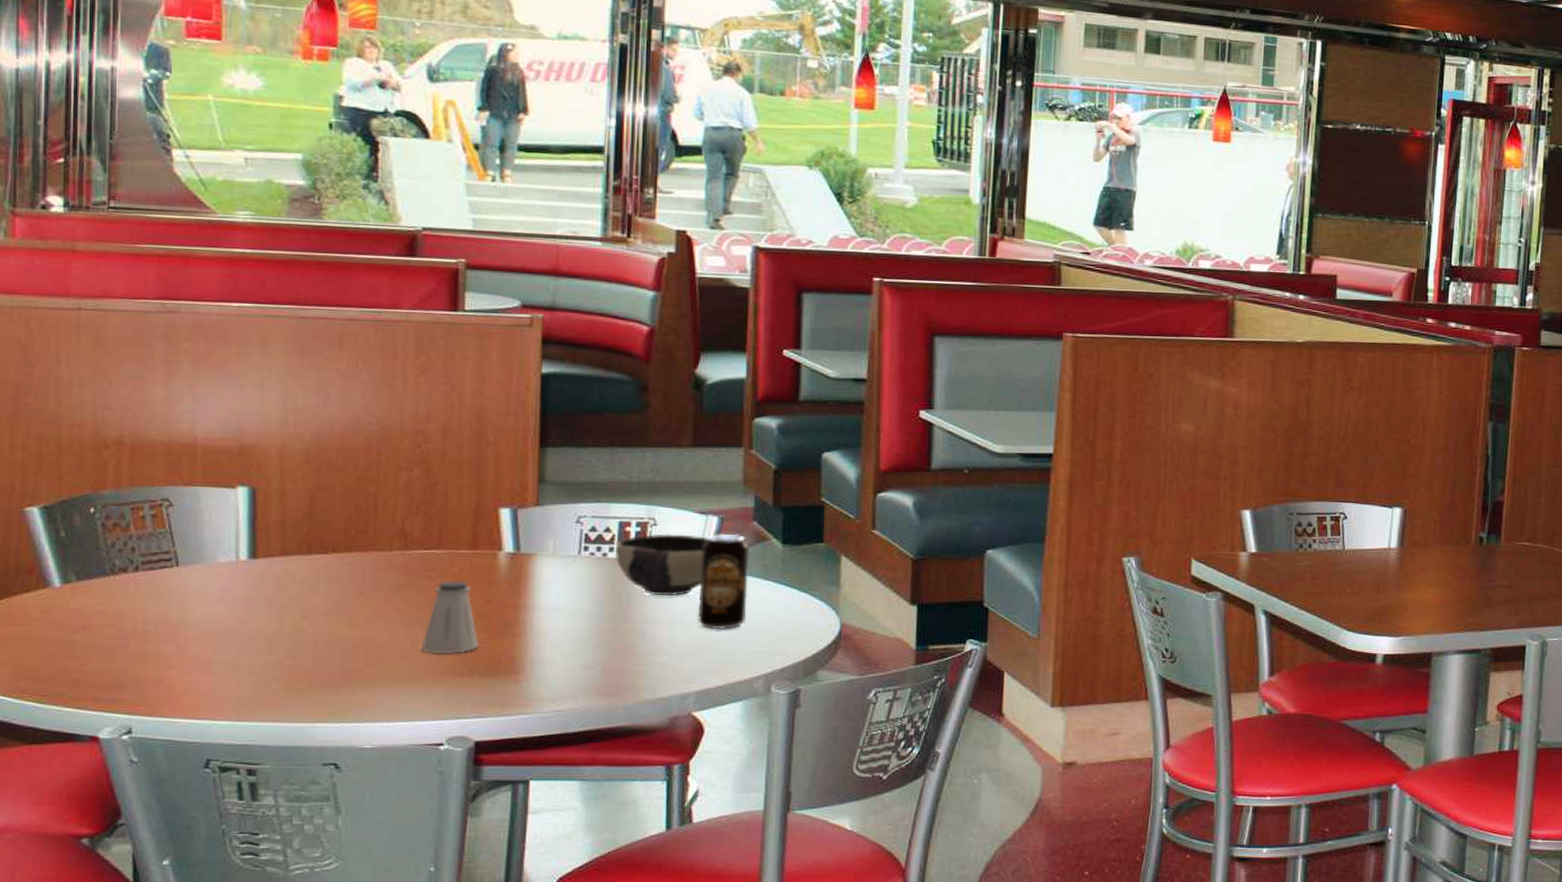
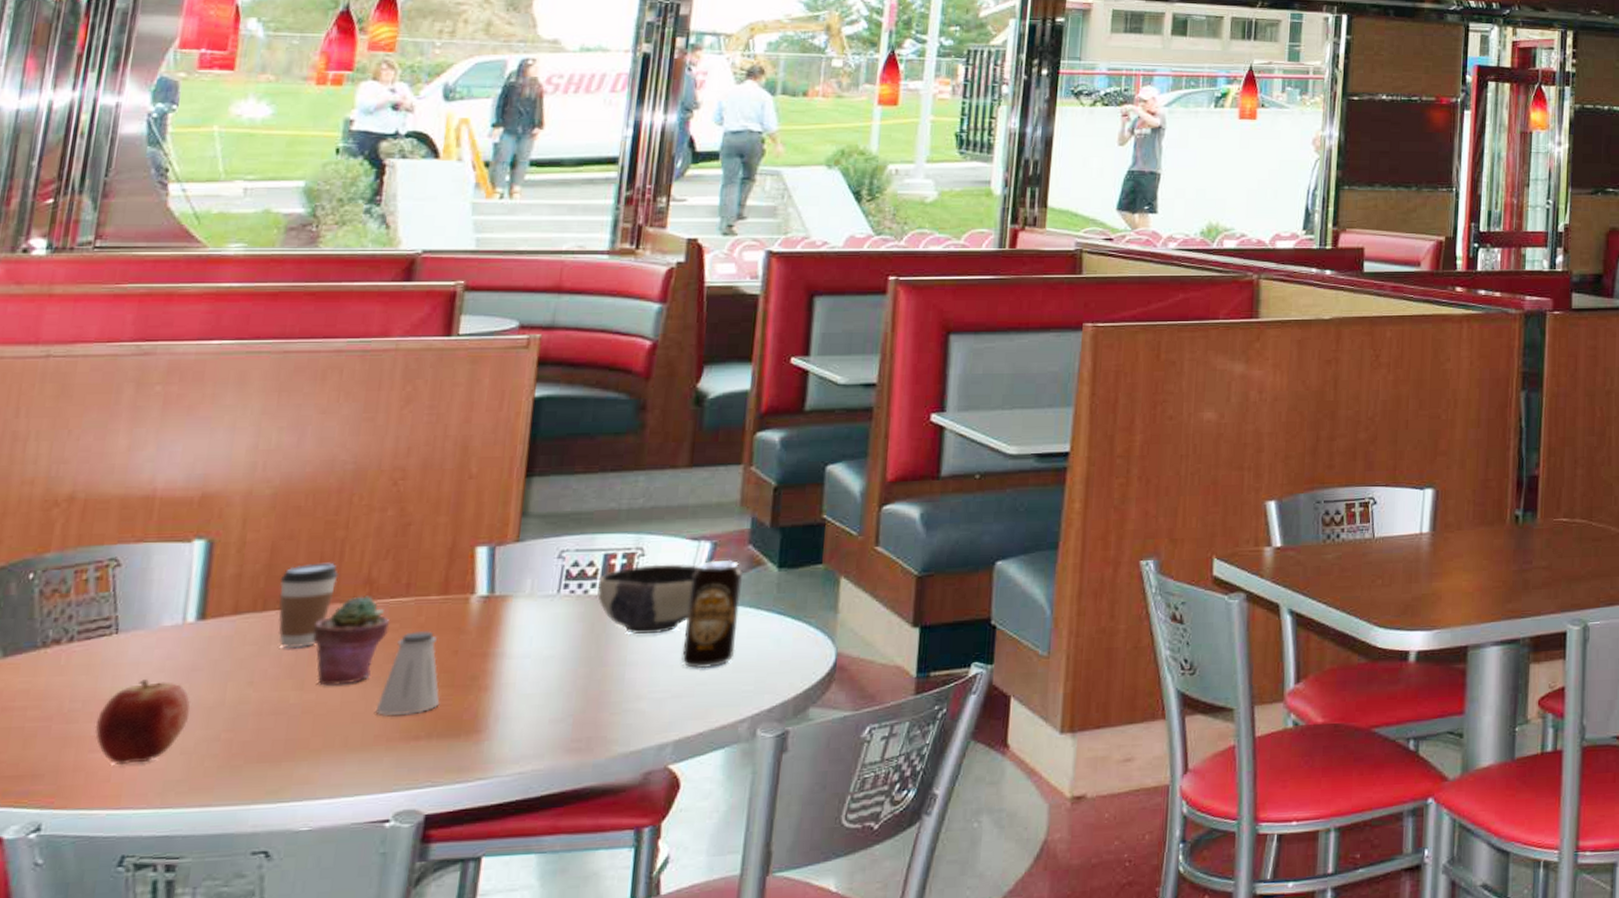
apple: none [168,608,253,681] -> present [95,679,191,764]
coffee cup: none [320,514,374,590] -> present [278,562,339,649]
potted succulent: none [357,546,427,624] -> present [313,596,390,686]

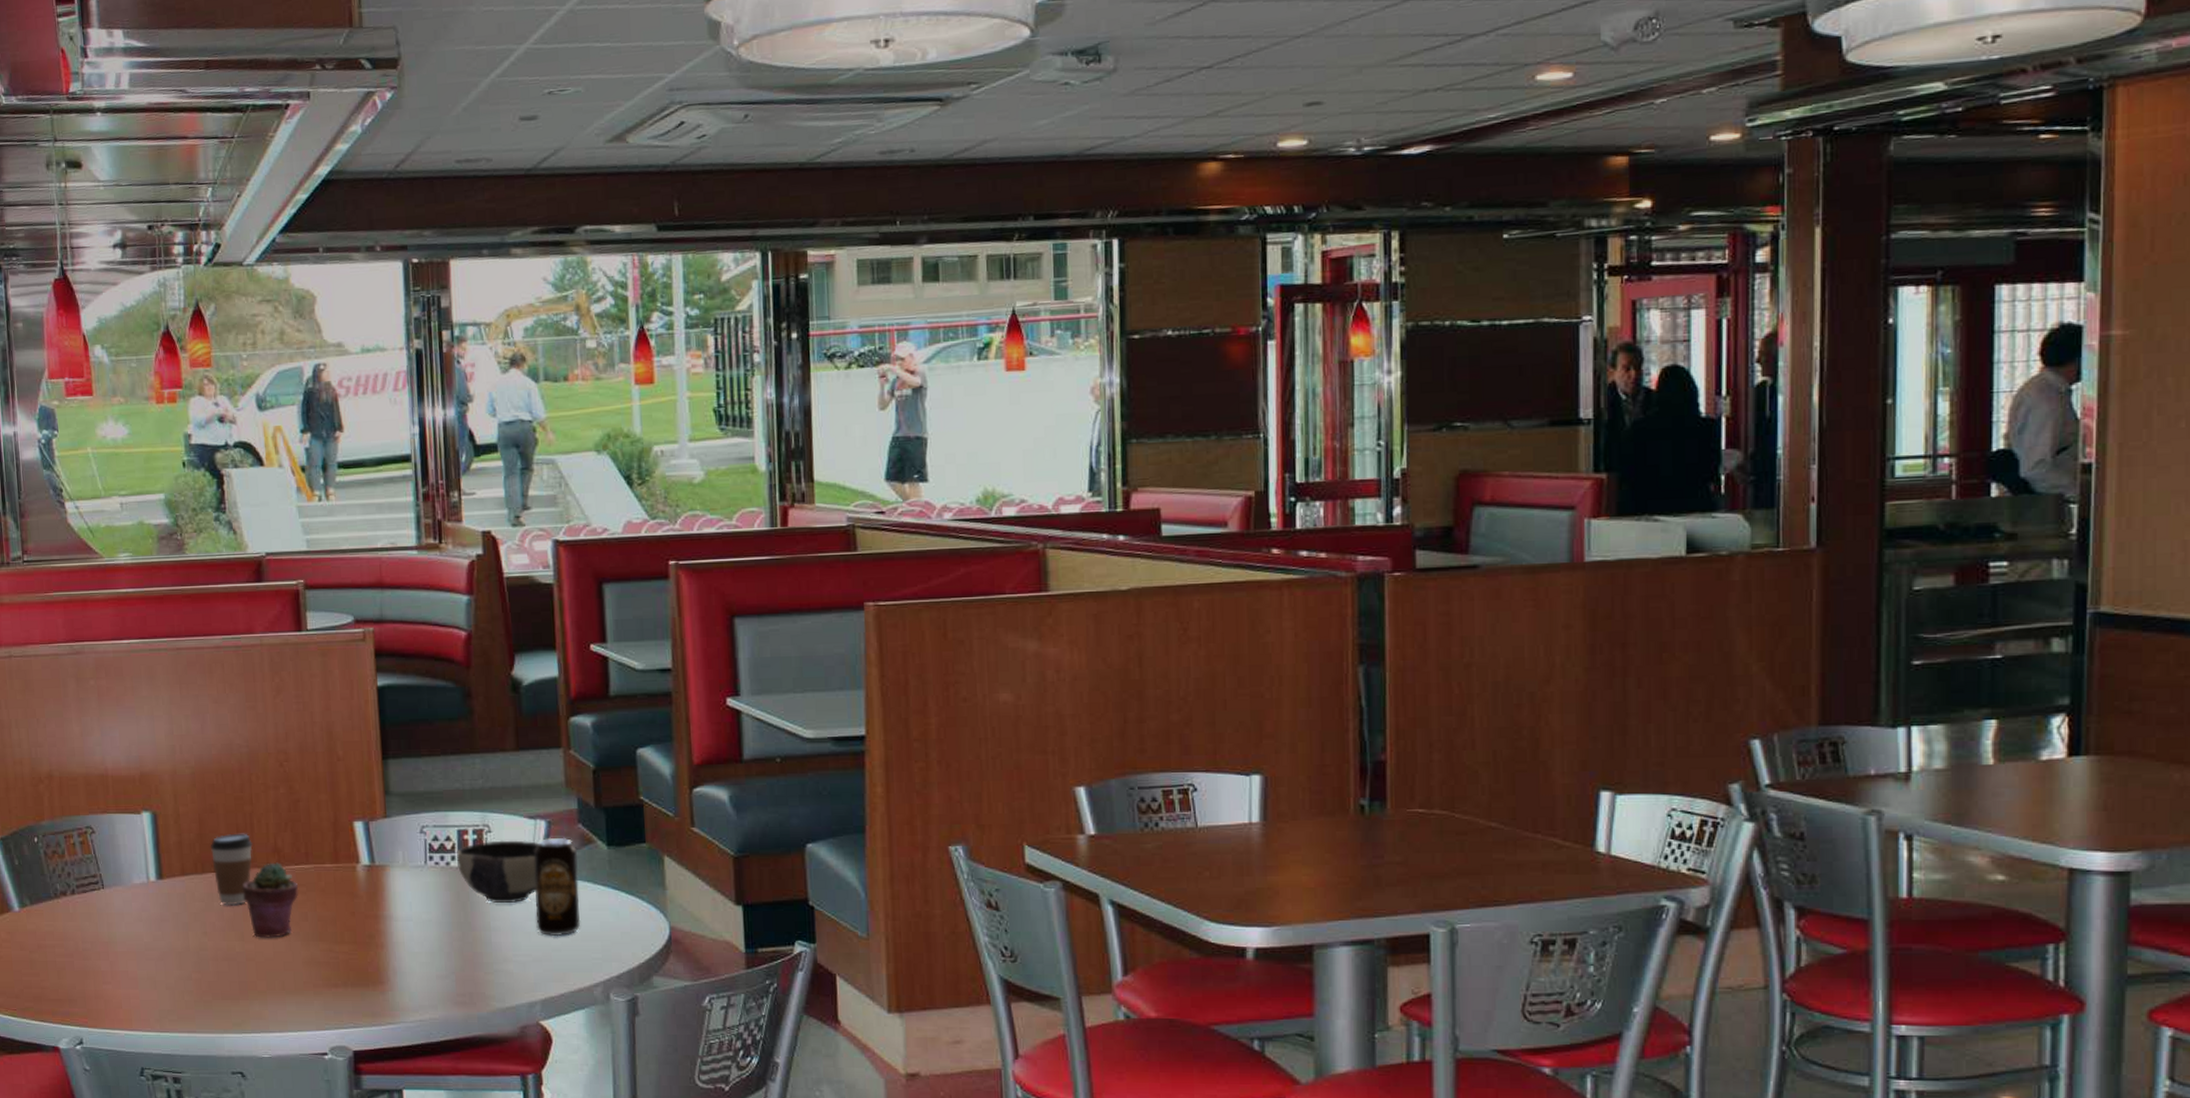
apple: present [95,679,191,764] -> none [103,927,167,995]
saltshaker: present [375,631,440,715] -> none [300,894,349,965]

